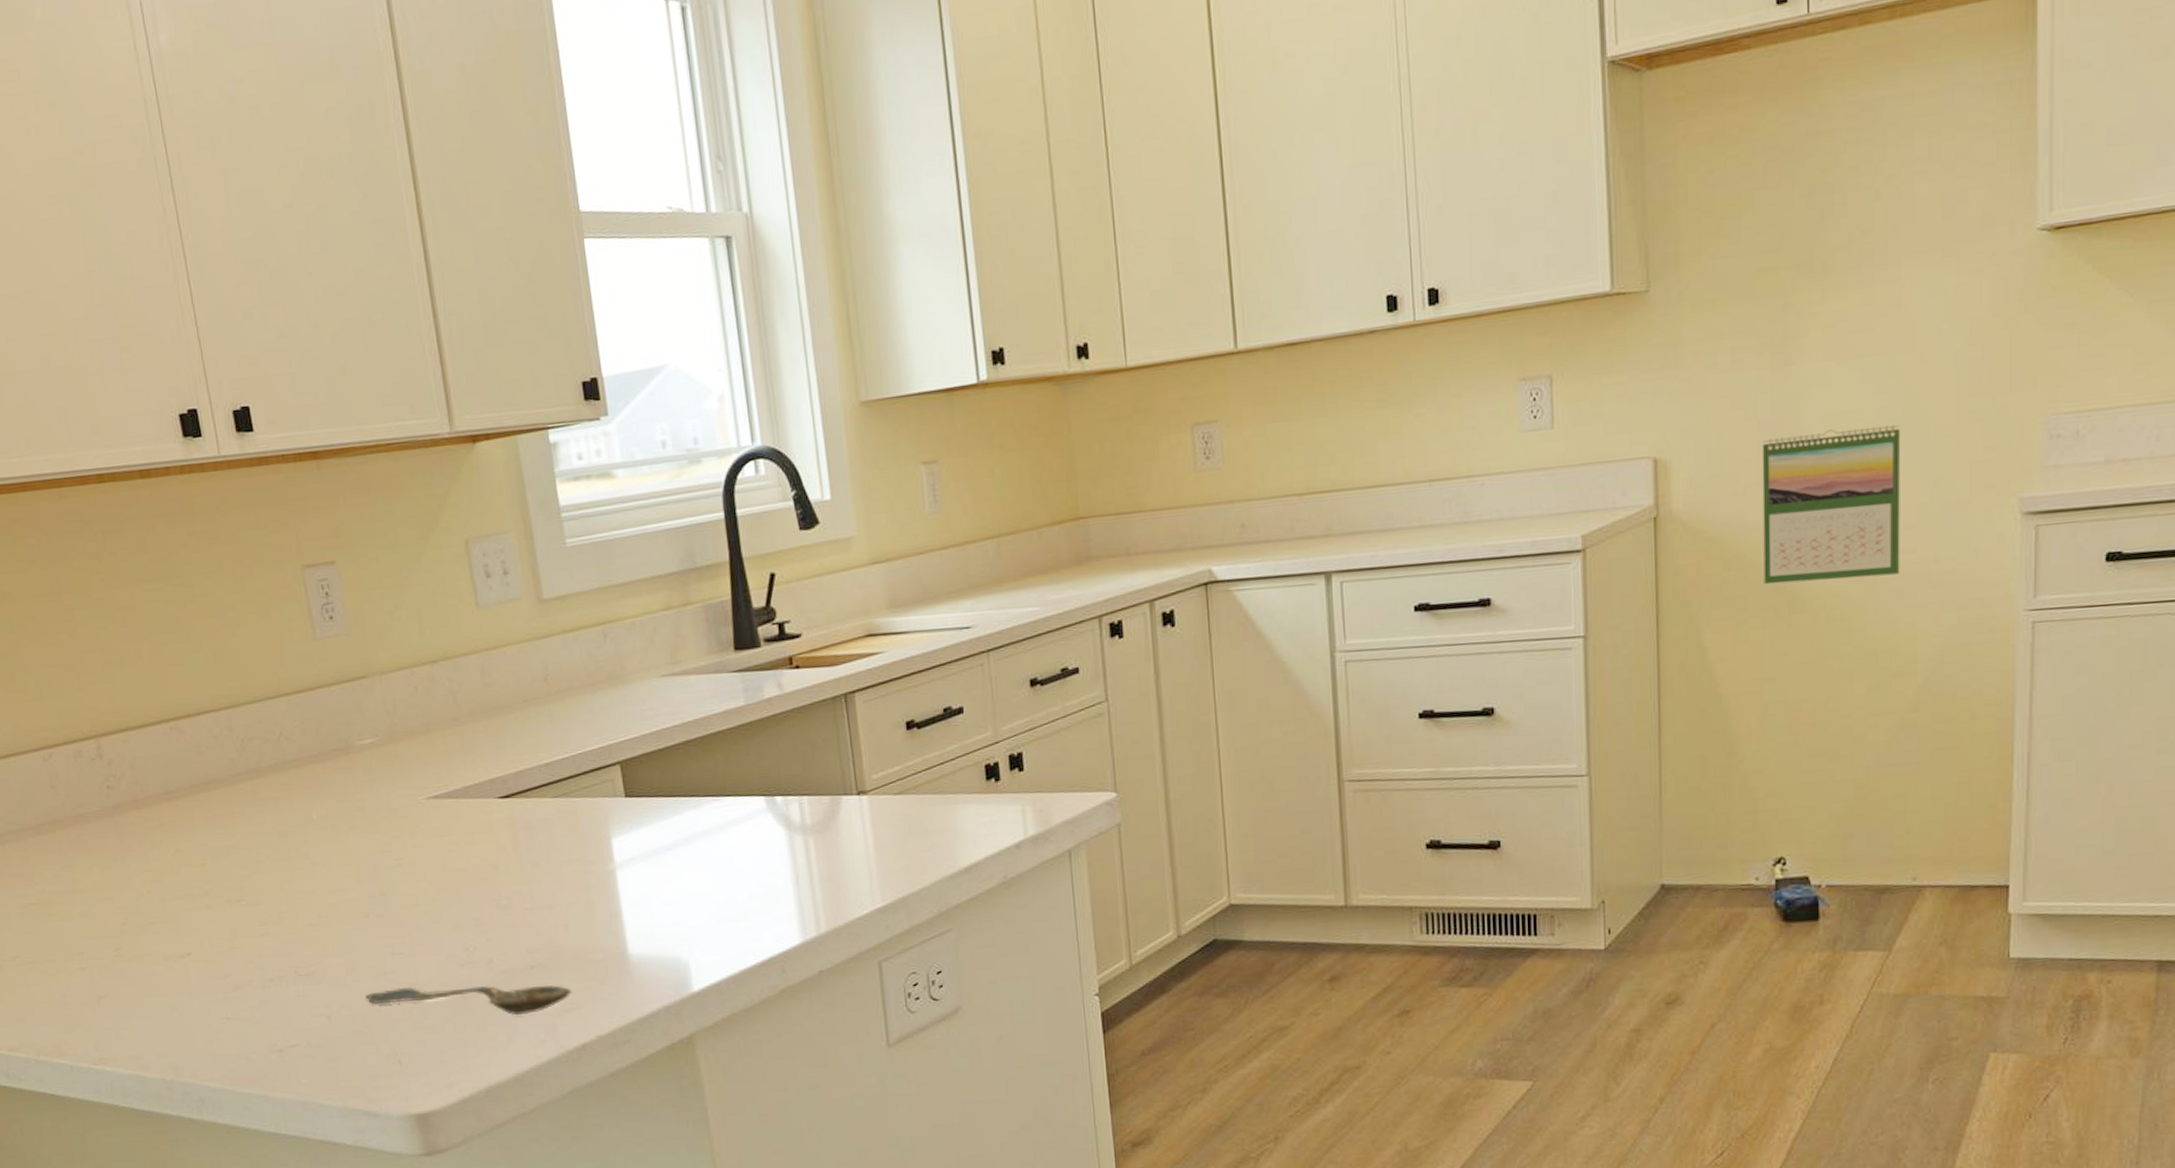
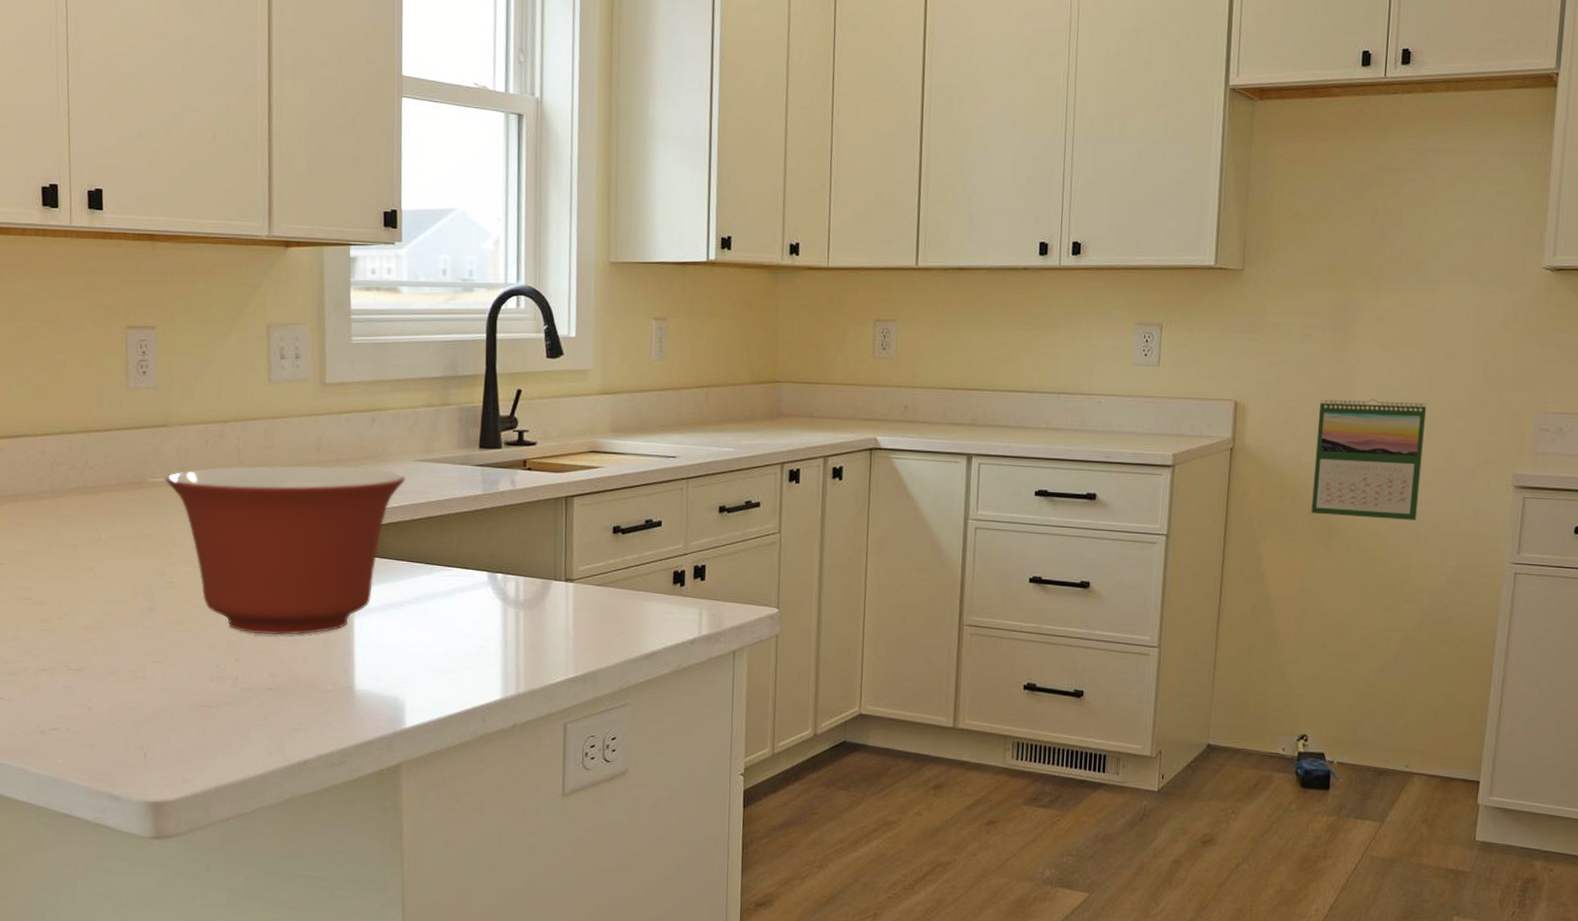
spoon: present [365,985,572,1016] -> none [123,691,302,729]
mixing bowl: none [373,692,653,906] -> present [165,465,405,635]

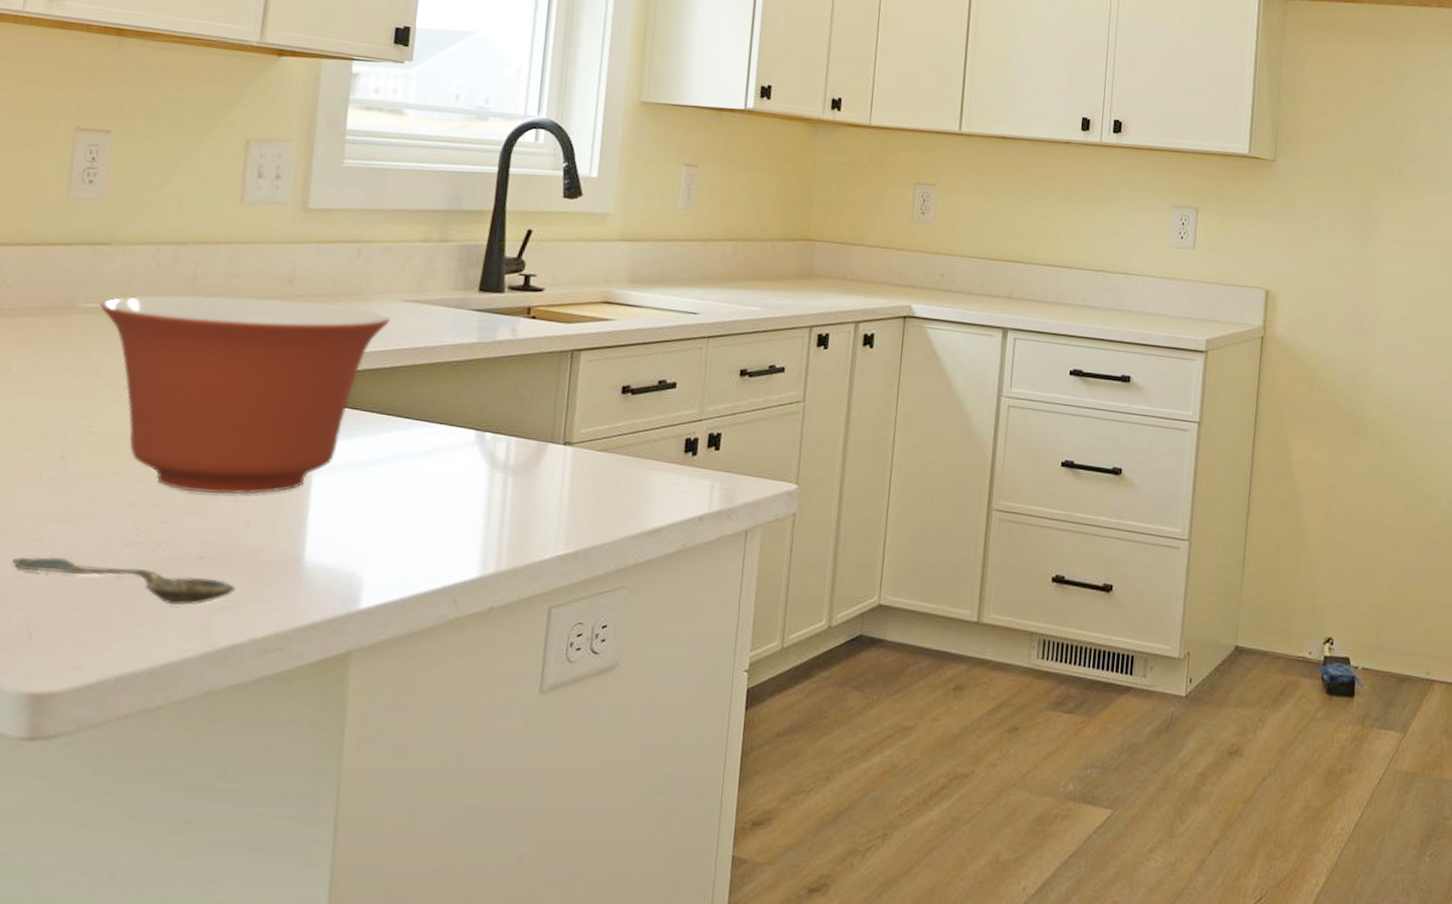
spoon: none [123,691,302,729] -> present [12,556,236,605]
calendar: present [1311,399,1427,520] -> none [1337,293,1444,419]

